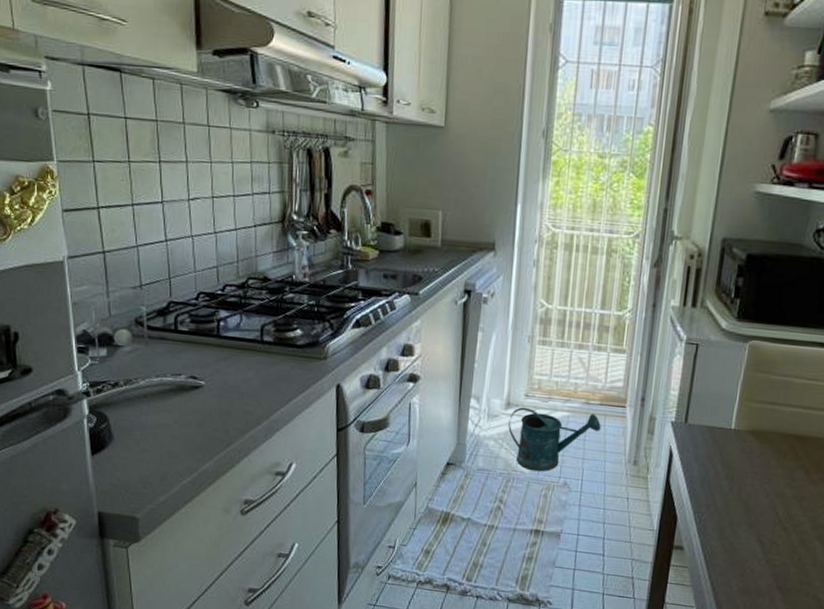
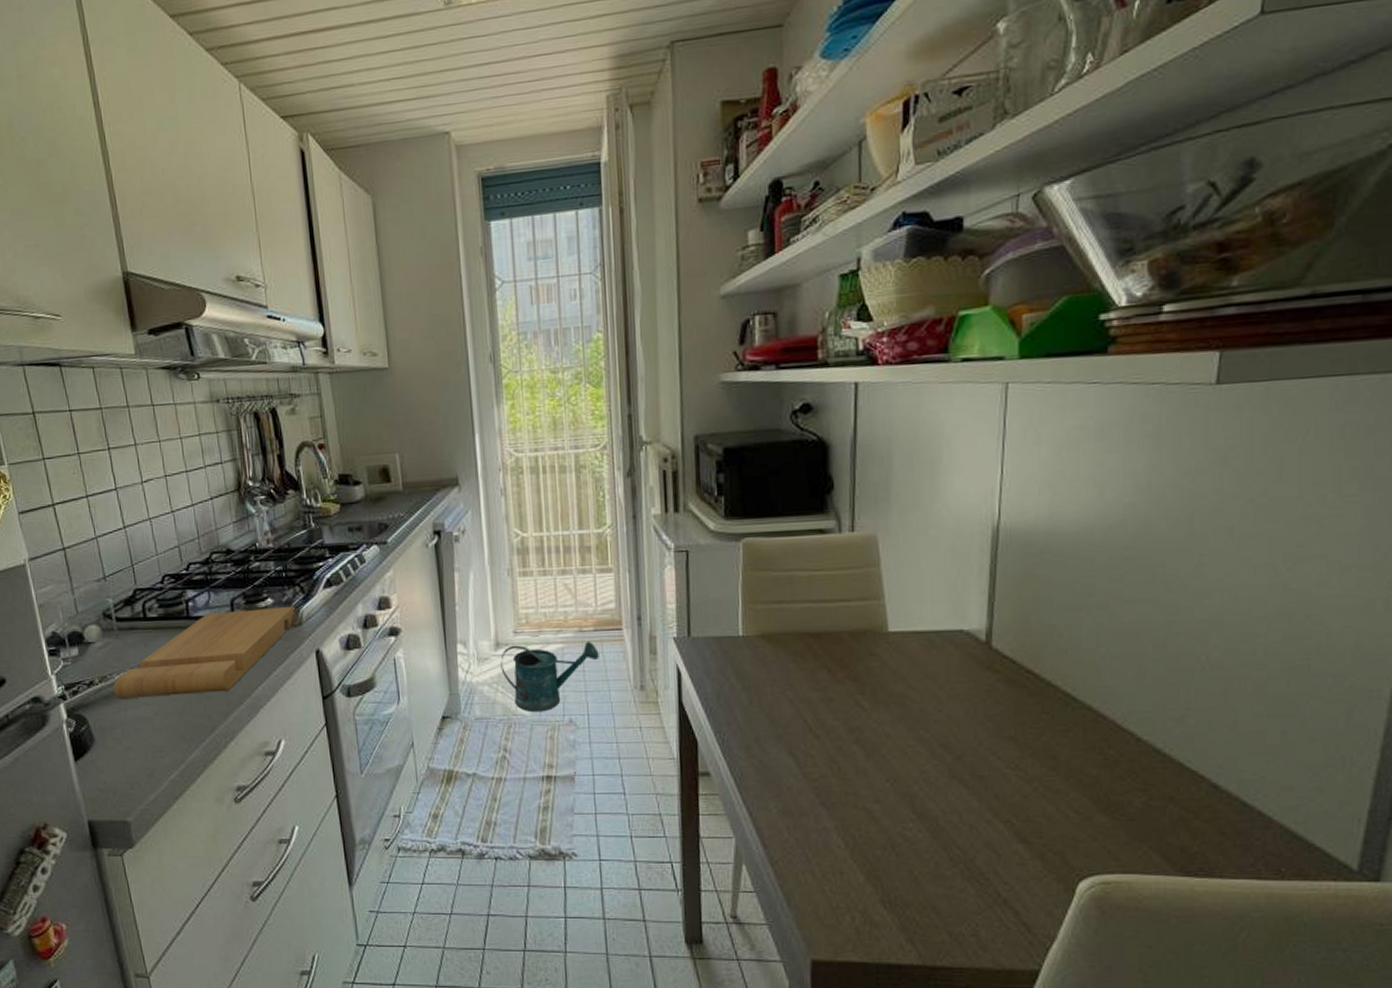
cutting board: none [137,335,323,411] -> present [113,606,297,698]

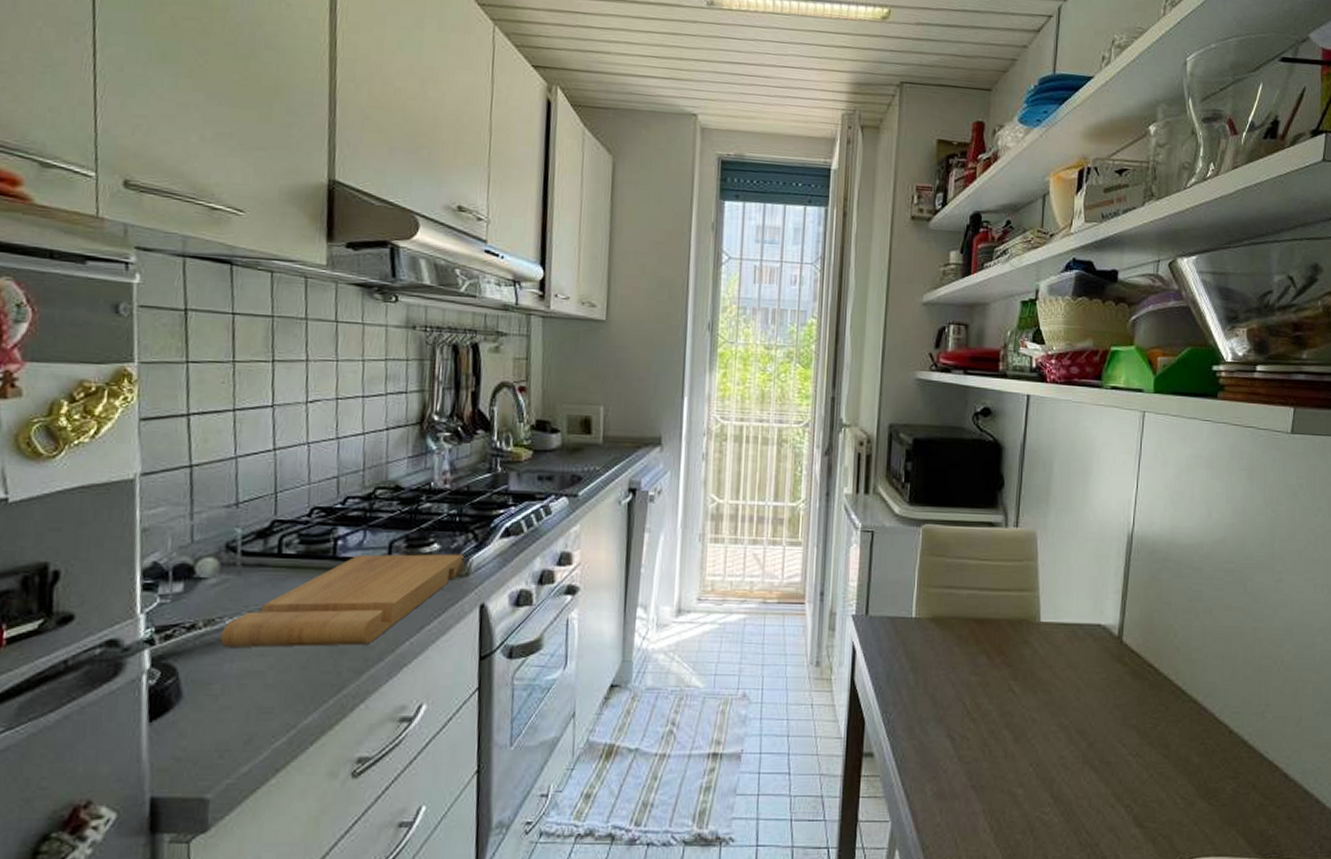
watering can: present [500,640,599,713] -> none [680,612,780,685]

